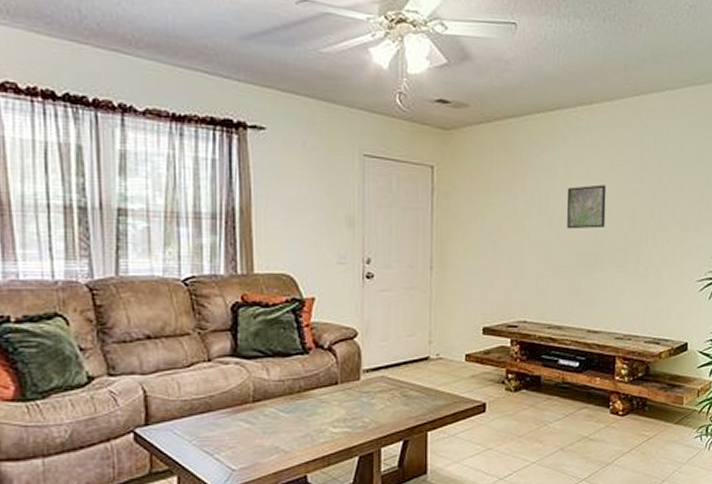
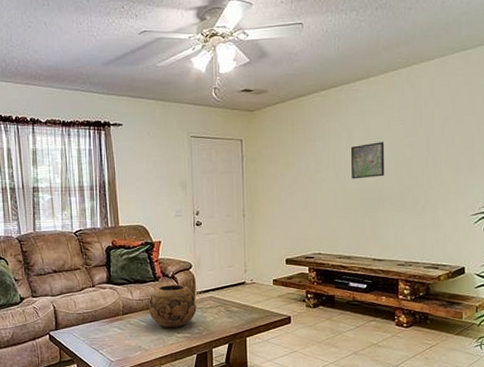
decorative bowl: none [293,359,361,421] -> present [149,285,197,328]

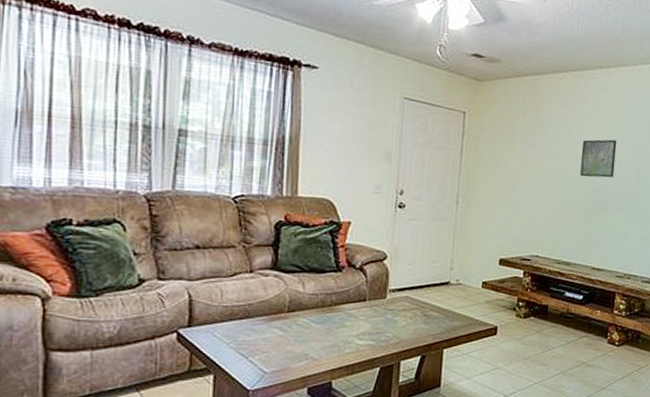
decorative bowl: present [149,285,197,328] -> none [325,278,387,333]

